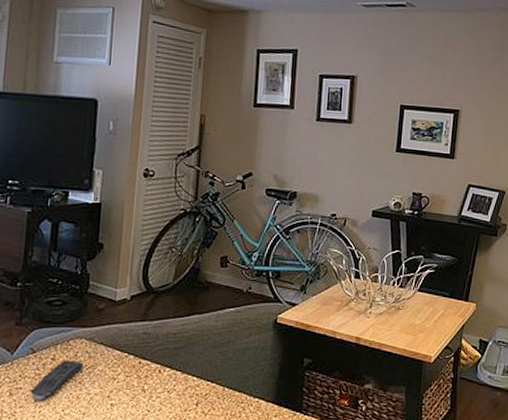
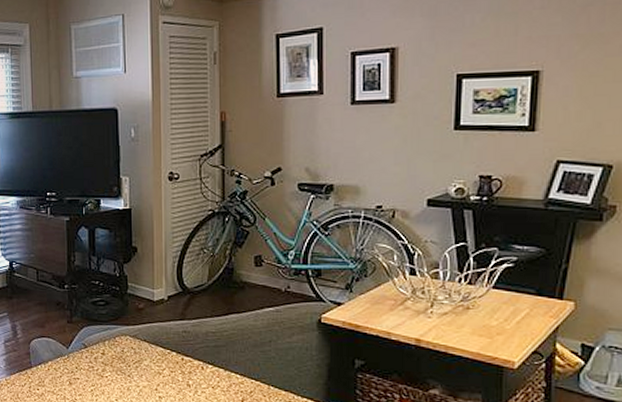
remote control: present [30,360,84,401] -> none [86,355,131,391]

